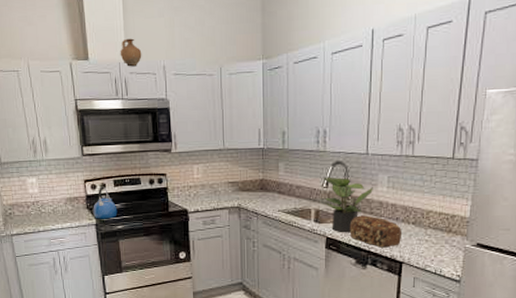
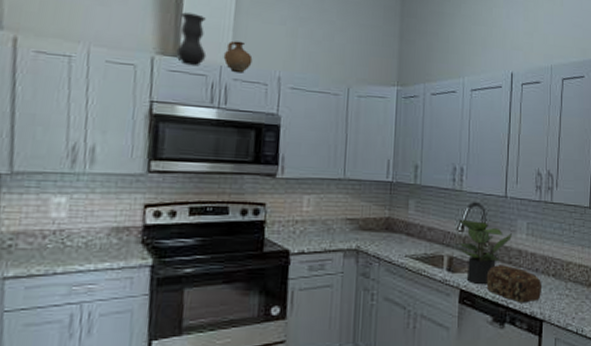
vase: none [84,19,108,66] -> present [176,12,207,67]
kettle: present [93,186,118,219] -> none [150,214,189,259]

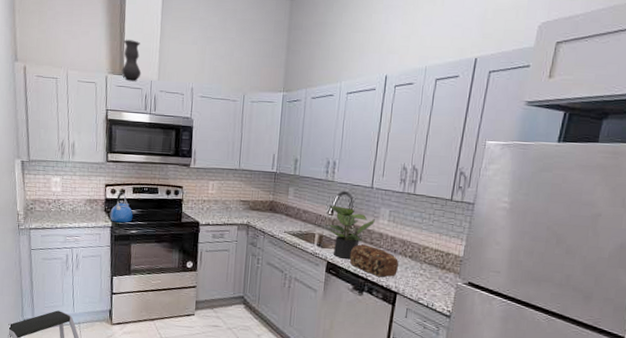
kettle: none [150,214,189,259] -> present [110,192,133,223]
ceramic jug: present [223,41,253,74] -> none [153,60,173,86]

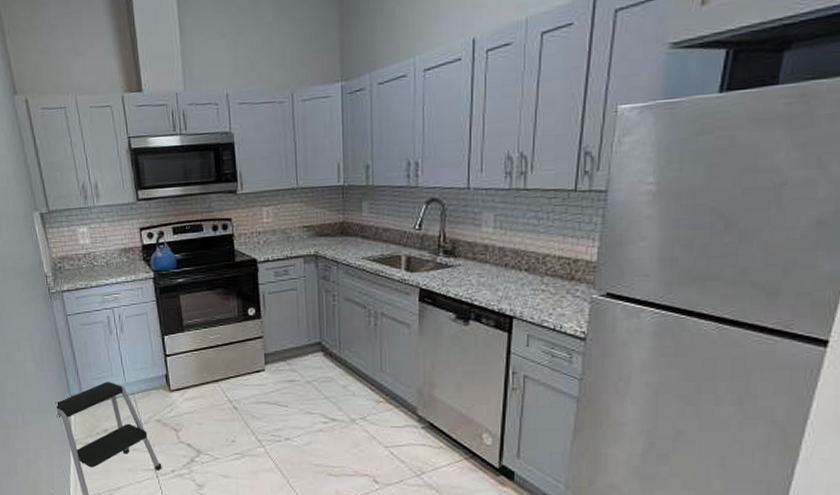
vase: present [121,39,142,82] -> none [136,45,164,99]
potted plant: present [328,205,375,260] -> none [414,216,476,283]
bread loaf: present [349,244,399,277] -> none [448,261,513,300]

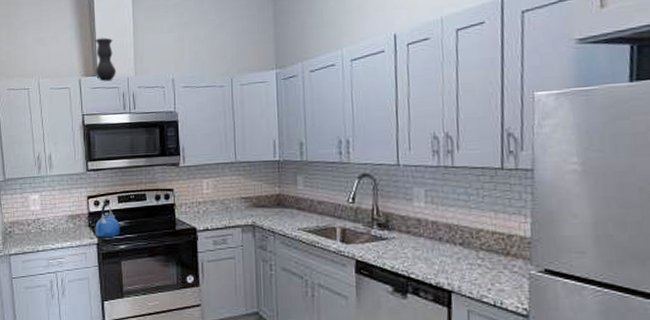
vase: none [136,45,164,99] -> present [95,37,117,82]

